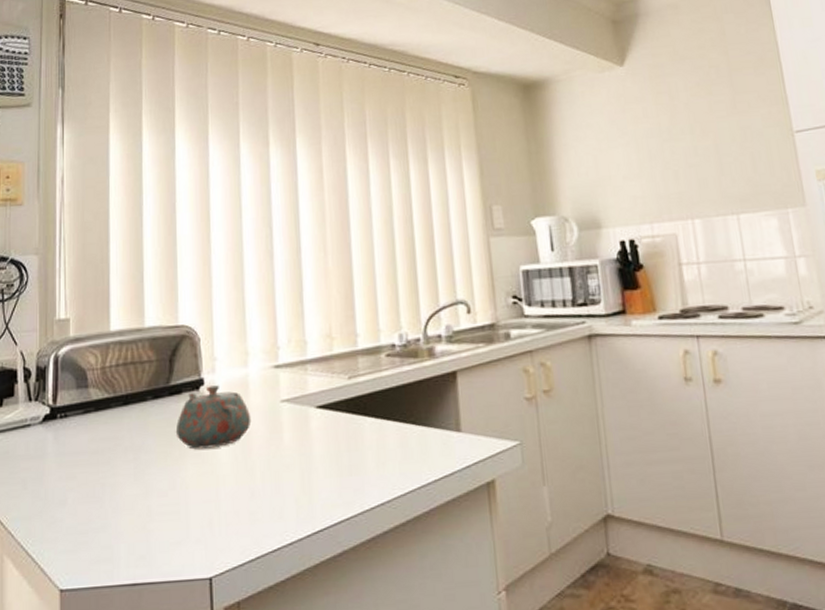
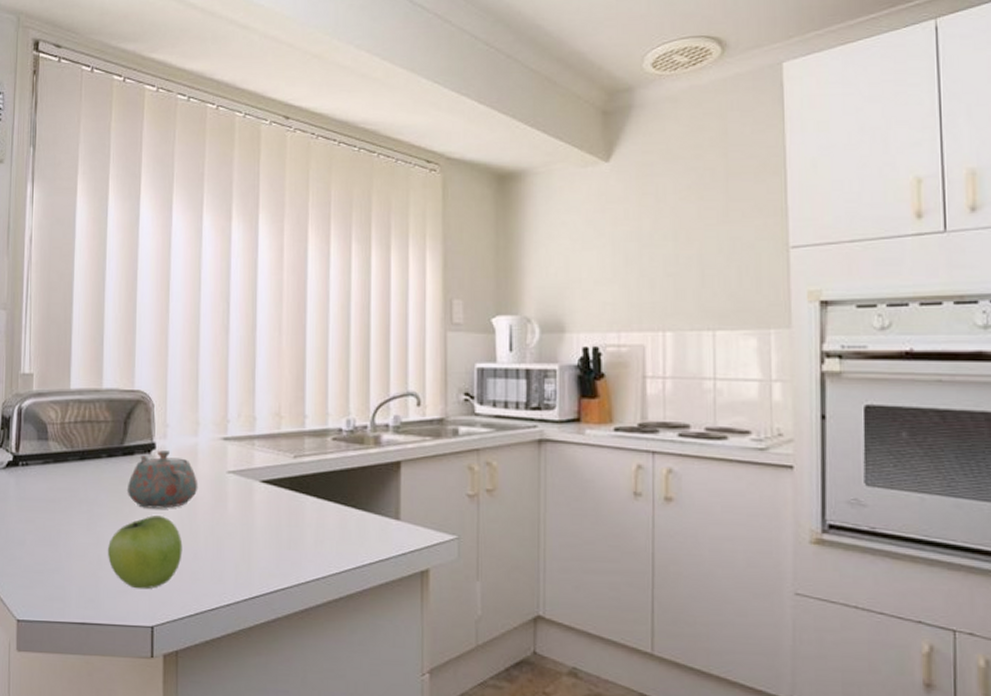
fruit: none [158,455,239,539] -> present [108,516,183,590]

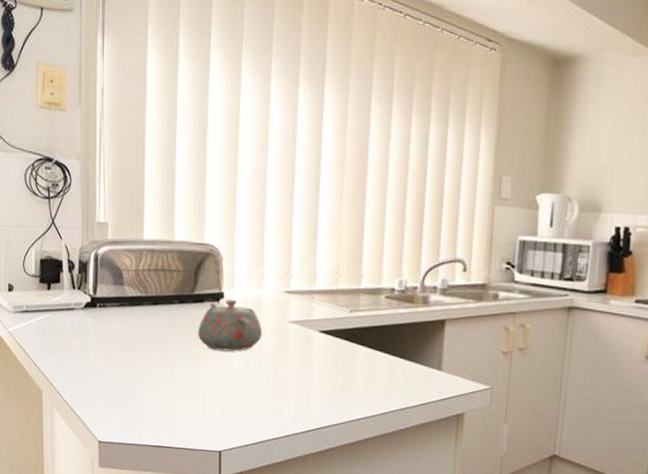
fruit: present [108,516,183,590] -> none [180,357,248,420]

